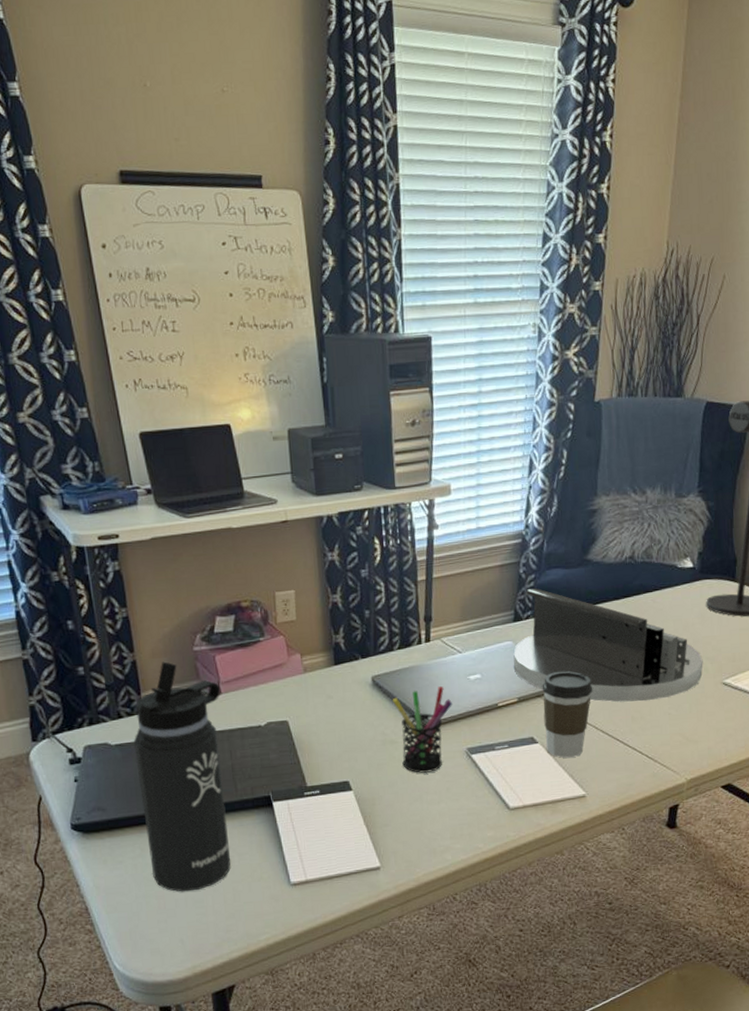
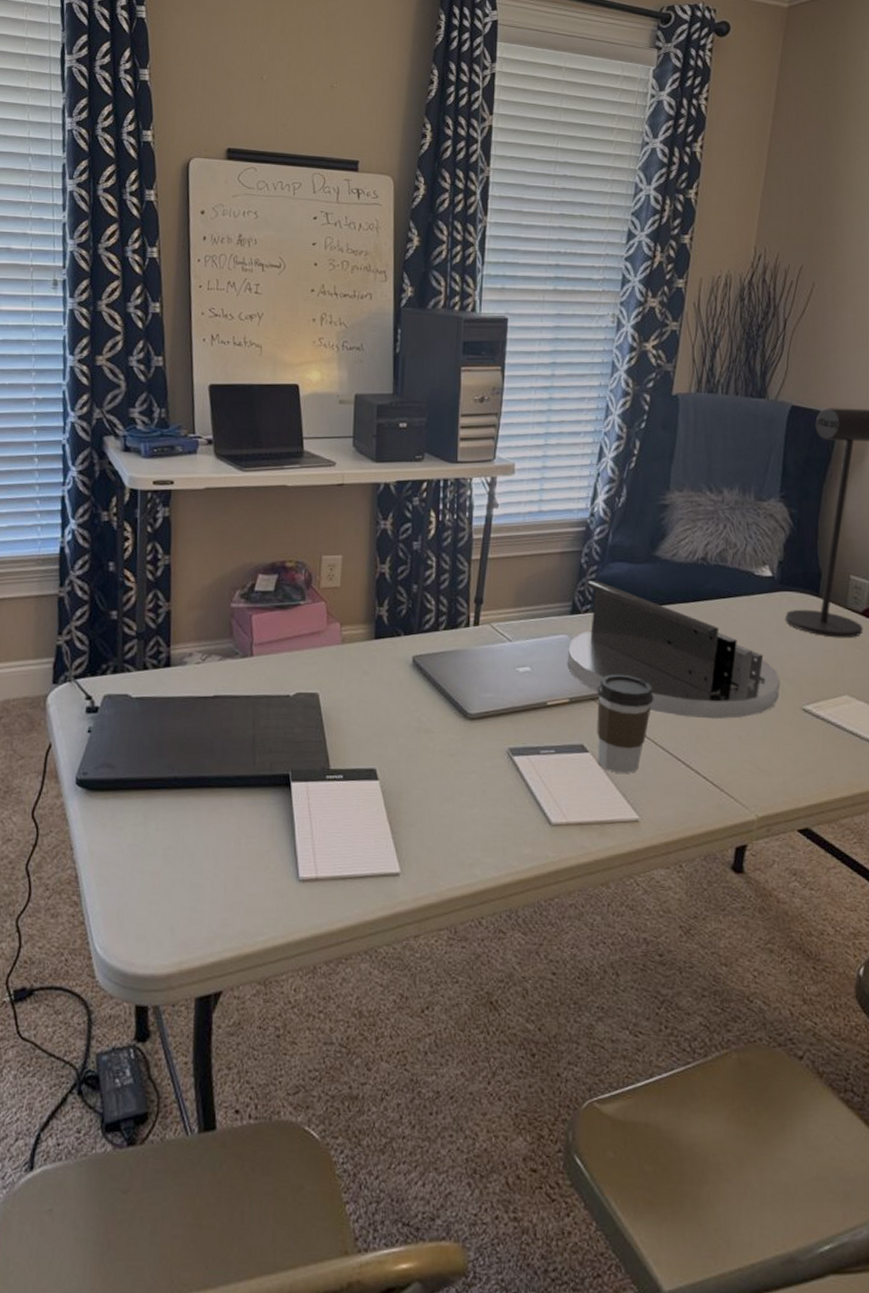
thermos bottle: present [133,661,231,892] -> none [152,615,253,873]
pen holder: present [393,686,453,773] -> none [433,675,498,771]

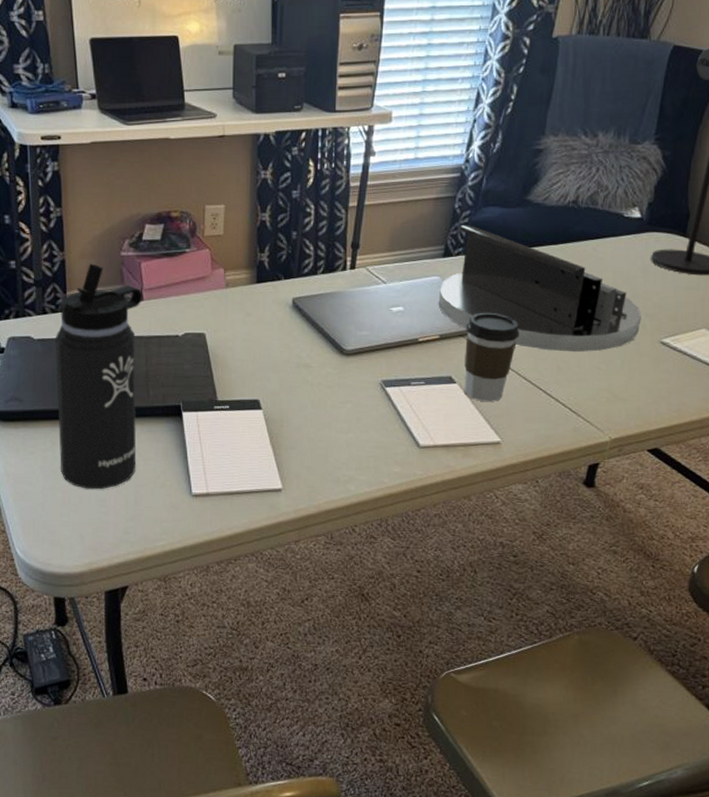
thermos bottle: none [152,615,253,873] -> present [55,263,143,490]

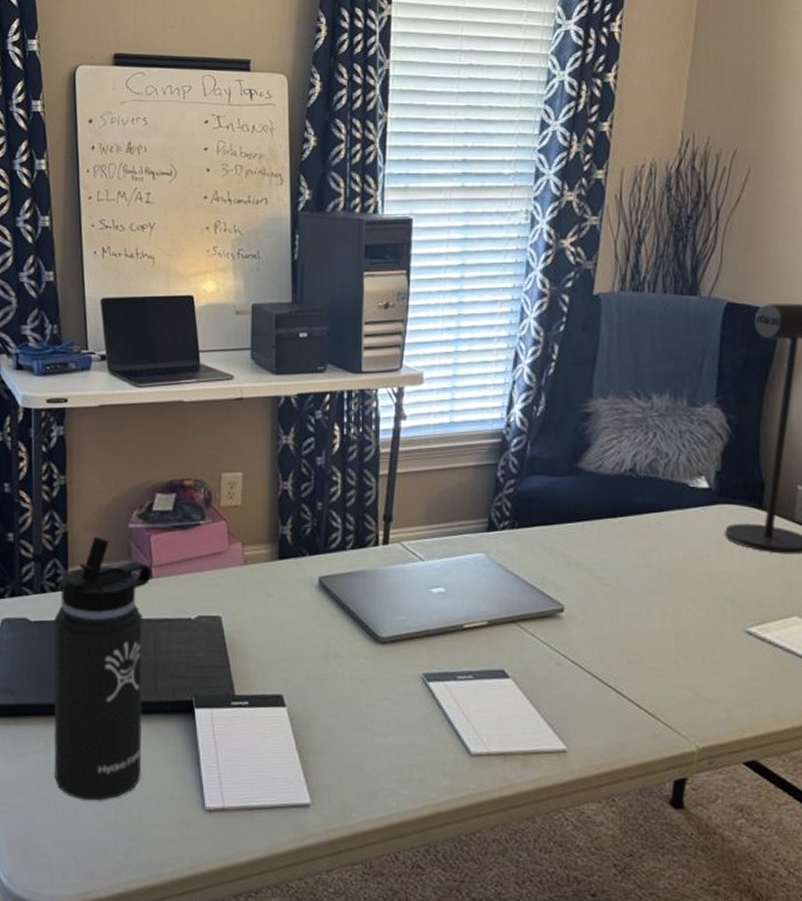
desk organizer: present [438,224,642,353] -> none [484,494,721,643]
coffee cup: present [464,312,520,402] -> none [517,594,580,701]

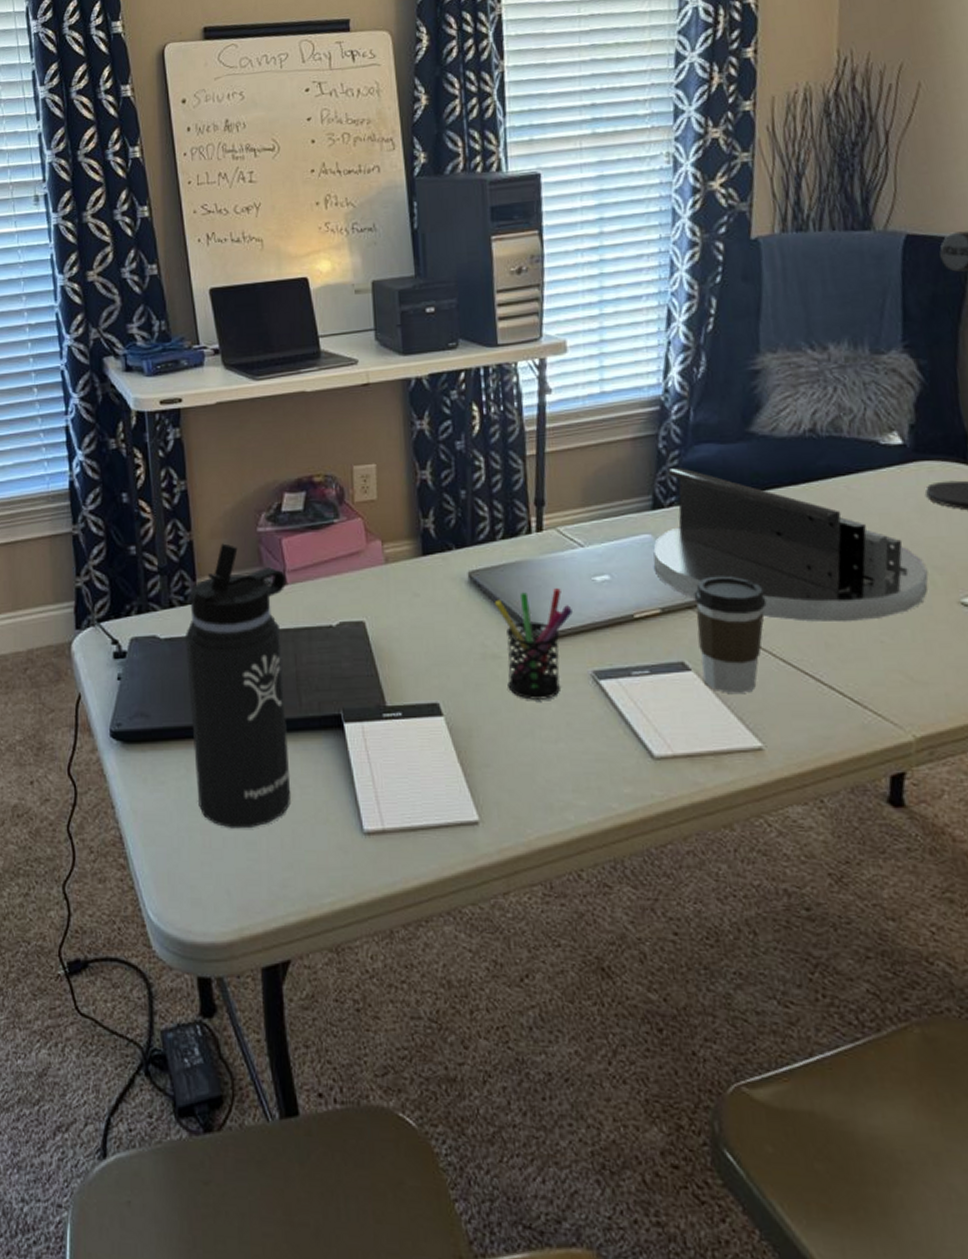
pen holder: none [341,597,411,697] -> present [495,588,574,700]
desk organizer: none [484,494,721,643] -> present [653,467,929,623]
coffee cup: none [517,594,580,701] -> present [693,575,767,693]

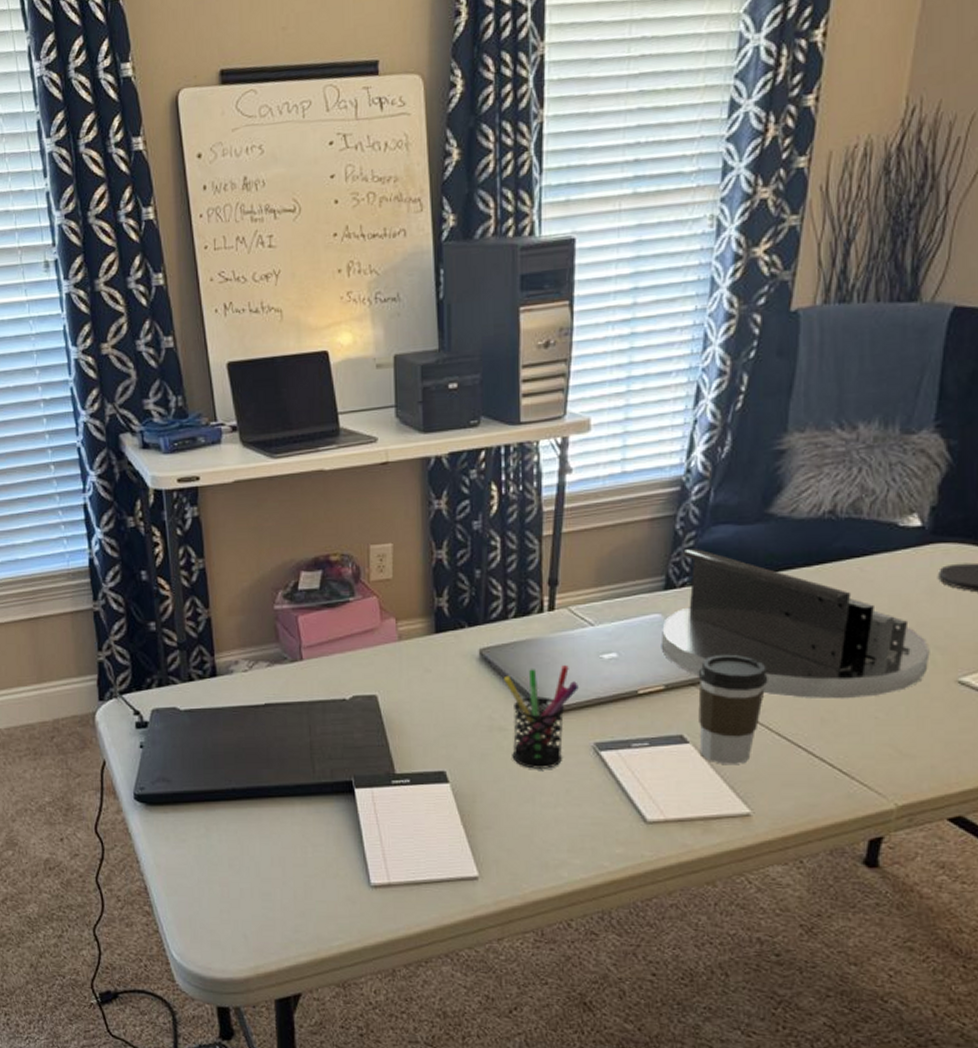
thermos bottle: present [184,543,291,829] -> none [203,620,304,882]

